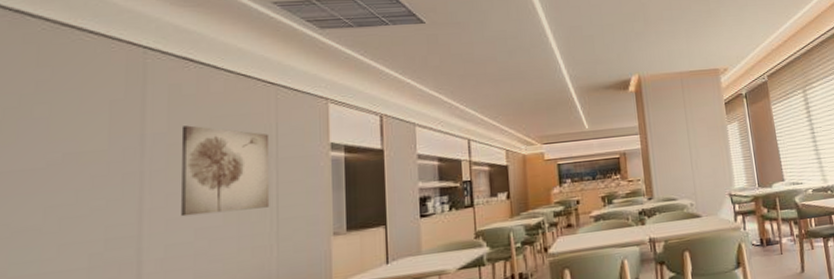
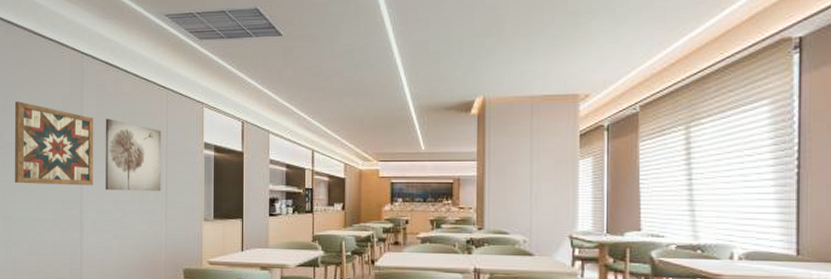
wall art: none [16,113,163,226] -> present [14,101,94,186]

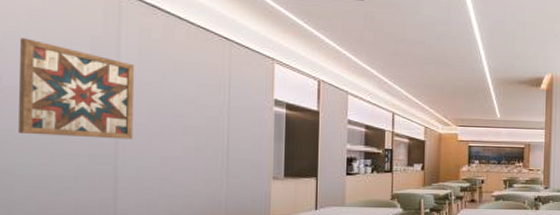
wall art: present [105,118,162,191] -> none [149,67,223,148]

